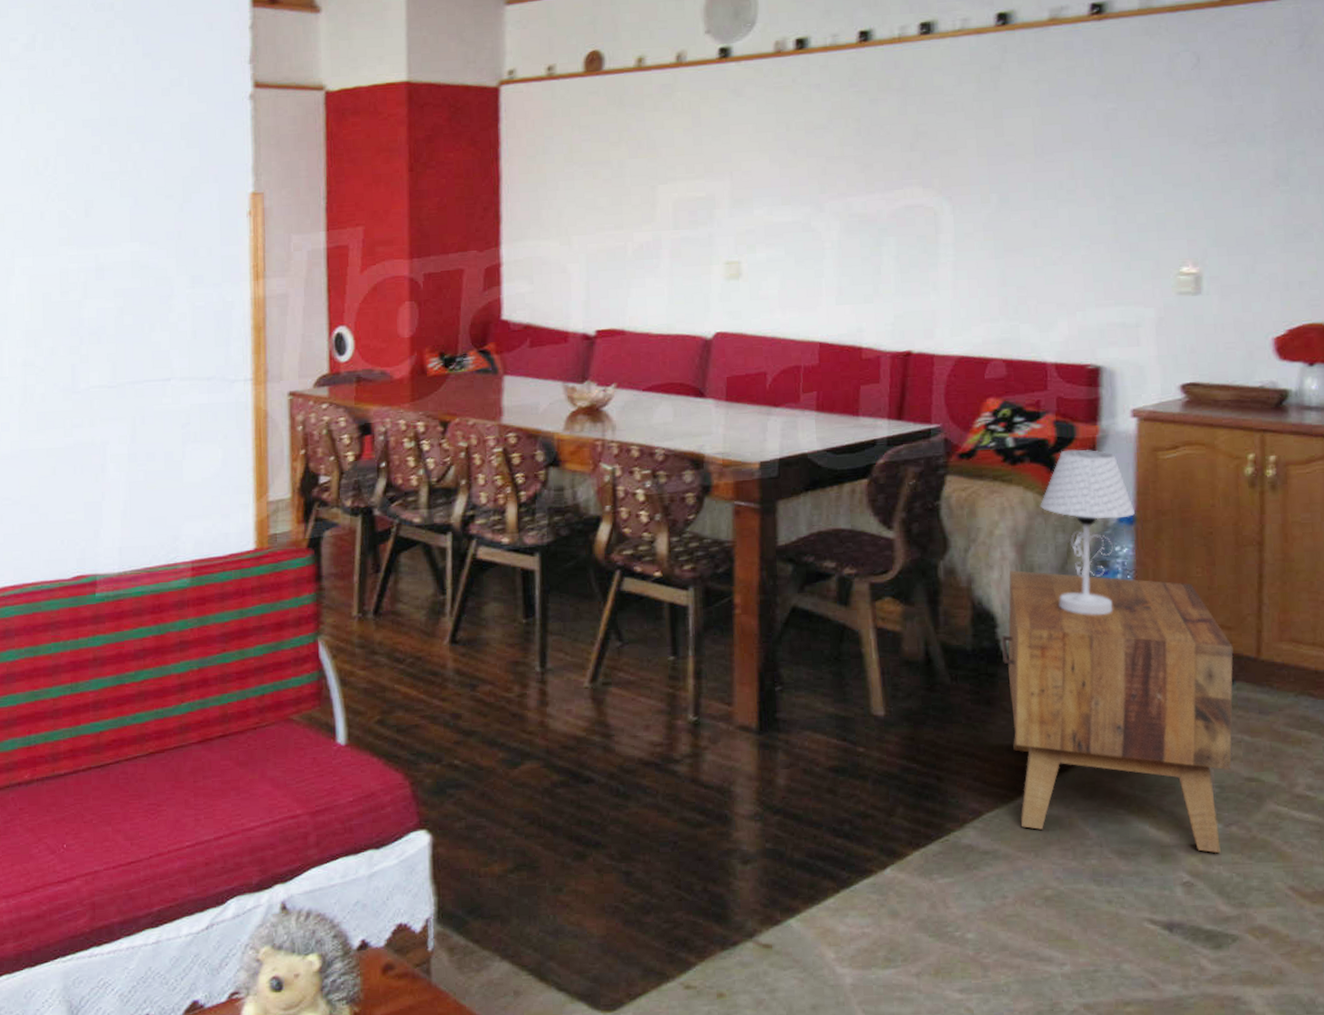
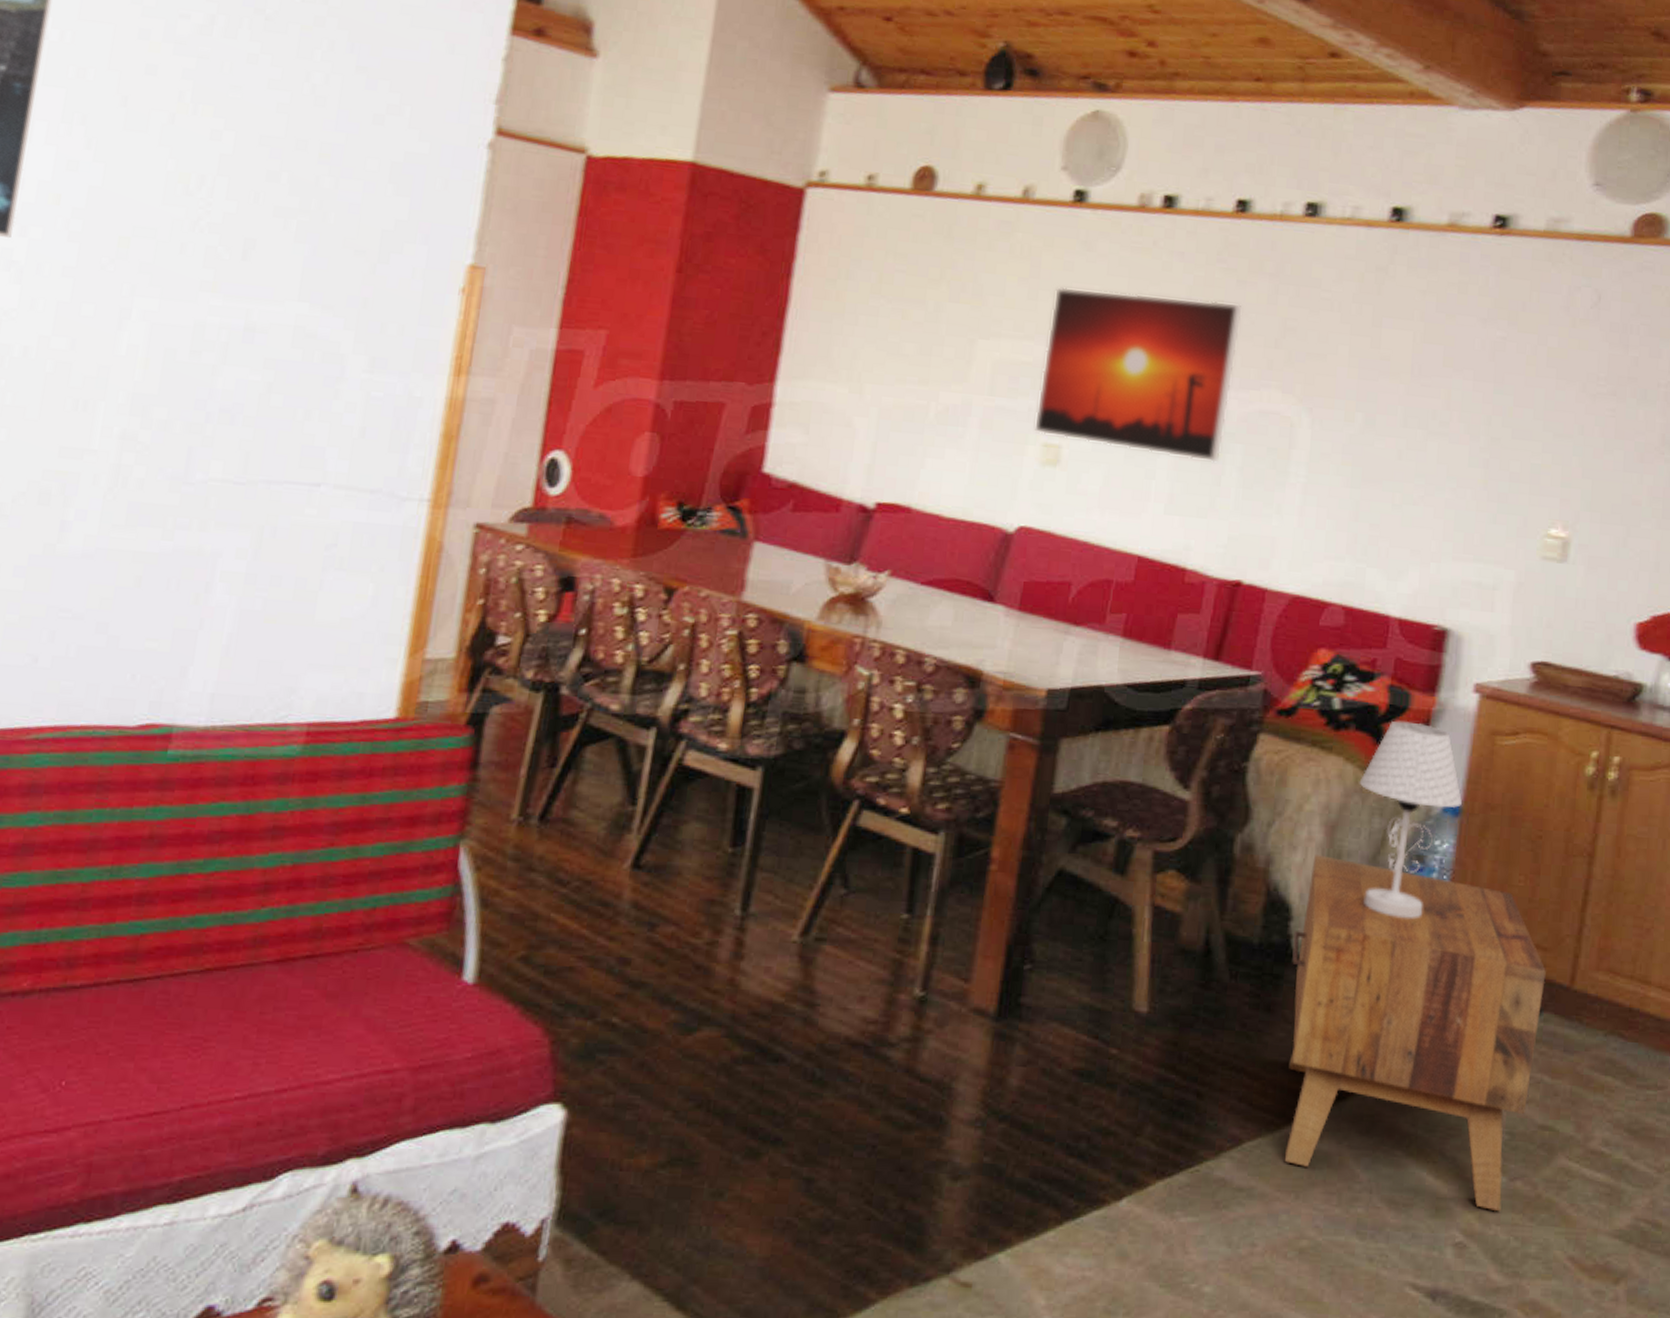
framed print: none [714,118,879,256] -> present [1033,287,1244,462]

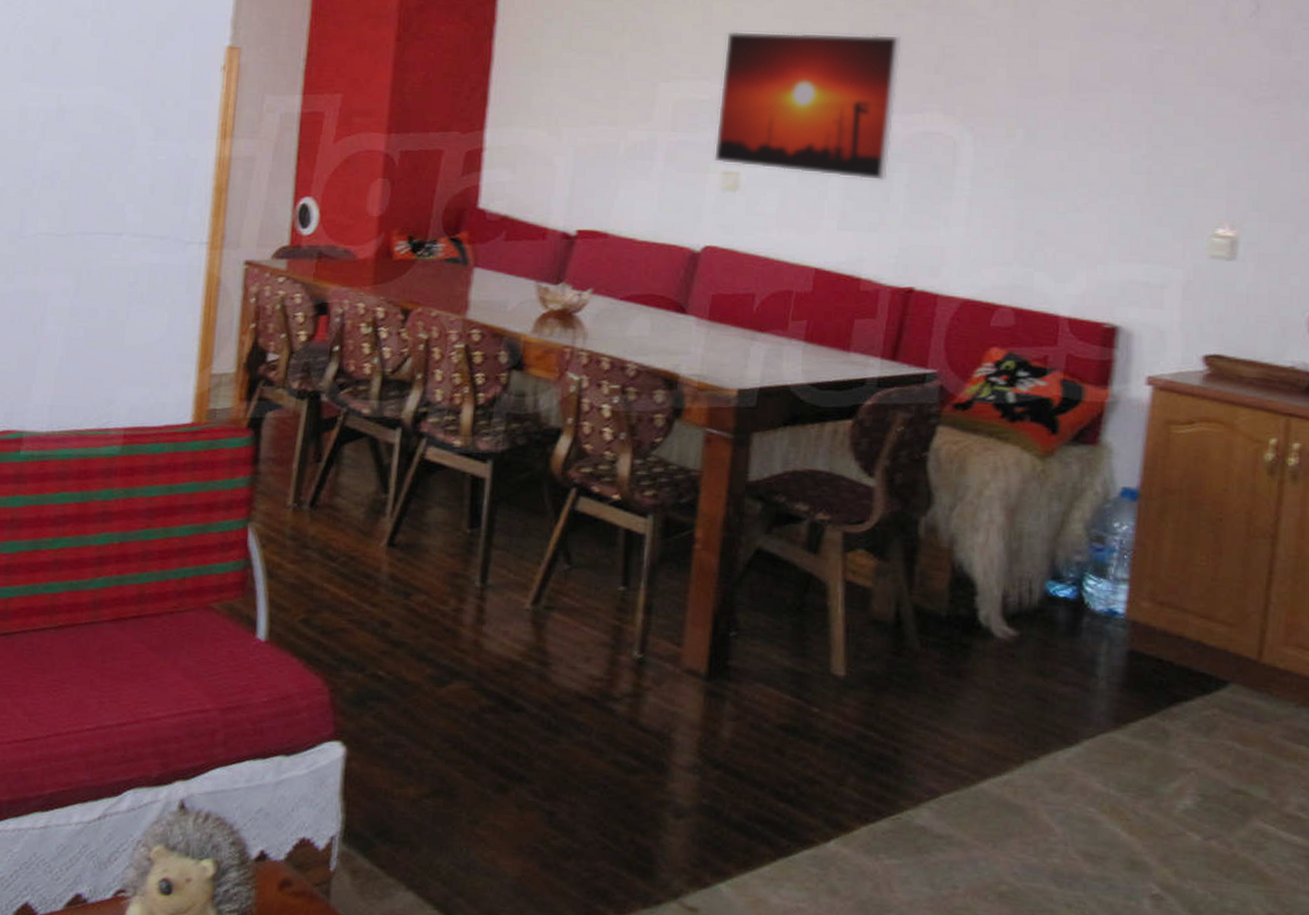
side table: present [1284,855,1546,1212] -> none [978,536,1232,868]
table lamp: present [1359,720,1462,918] -> none [1036,412,1139,595]

